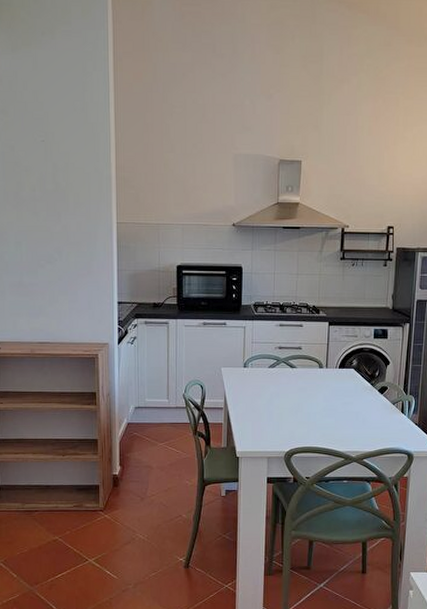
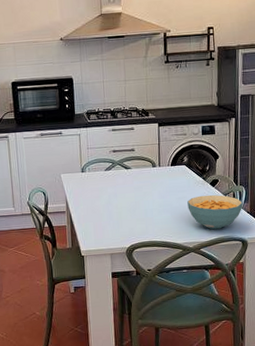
cereal bowl: none [353,402,411,440] -> present [187,195,243,230]

